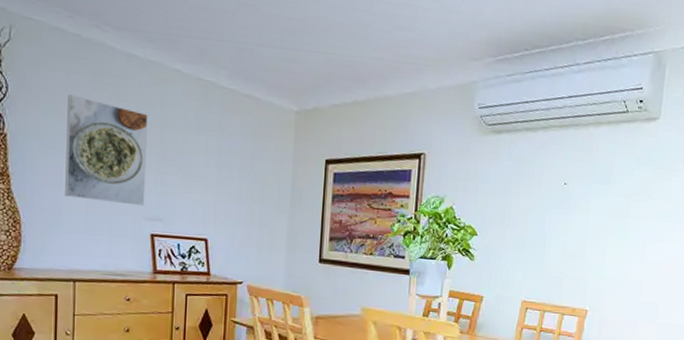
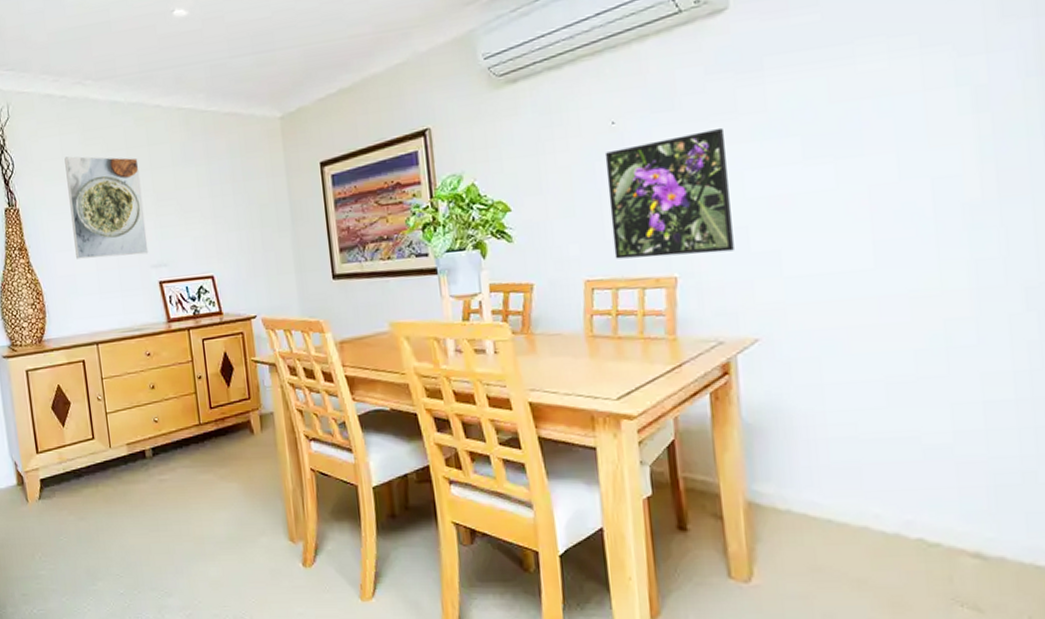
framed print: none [547,205,640,298] -> present [604,127,734,259]

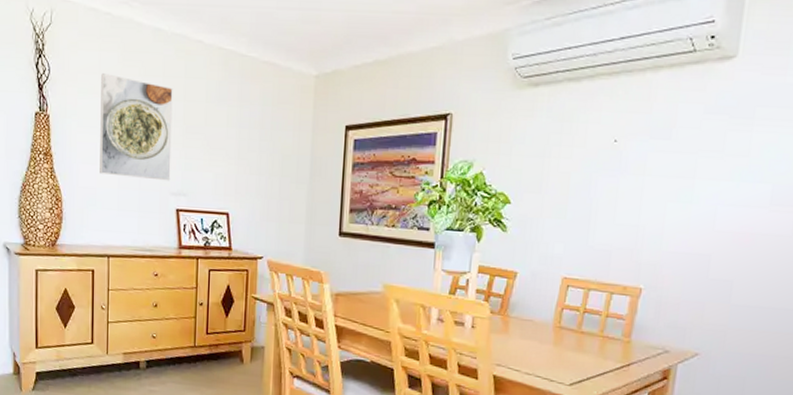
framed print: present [604,127,734,259] -> none [592,163,710,274]

